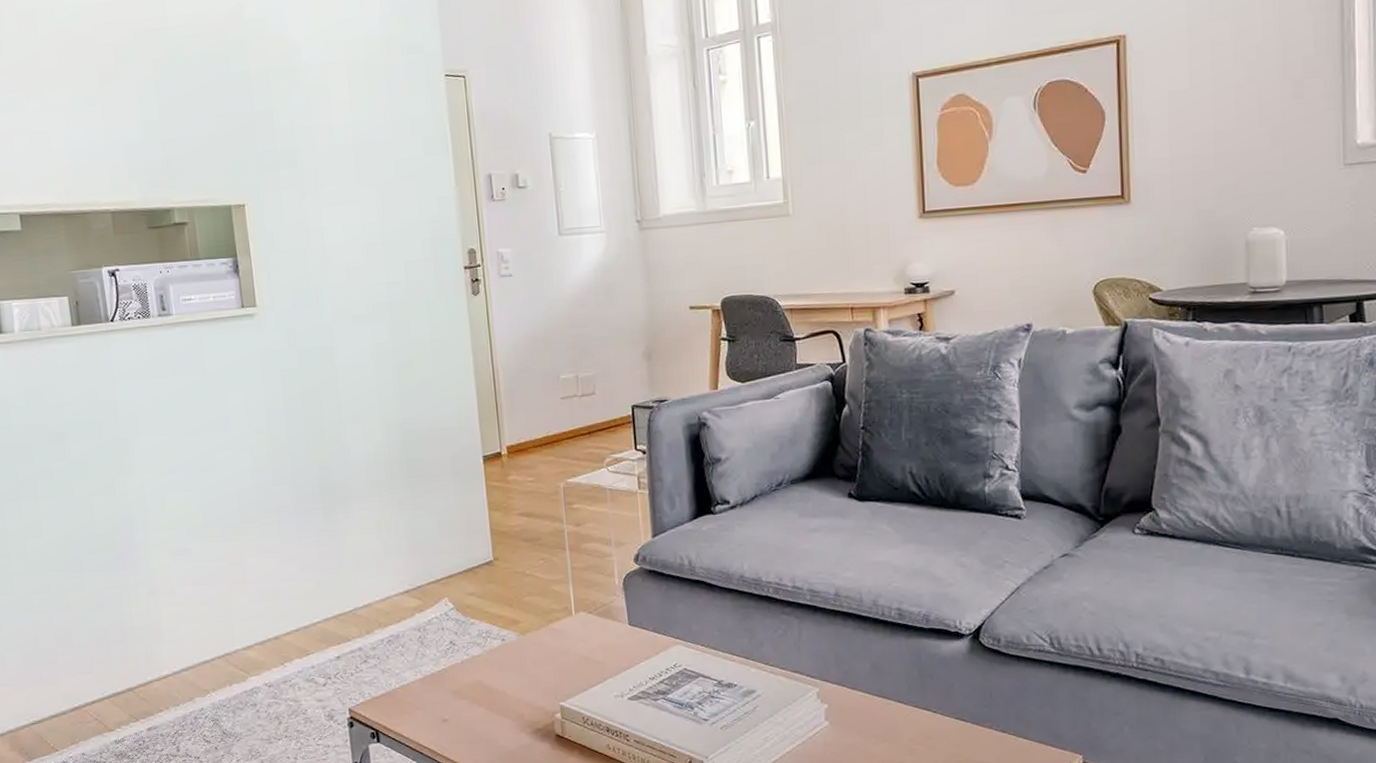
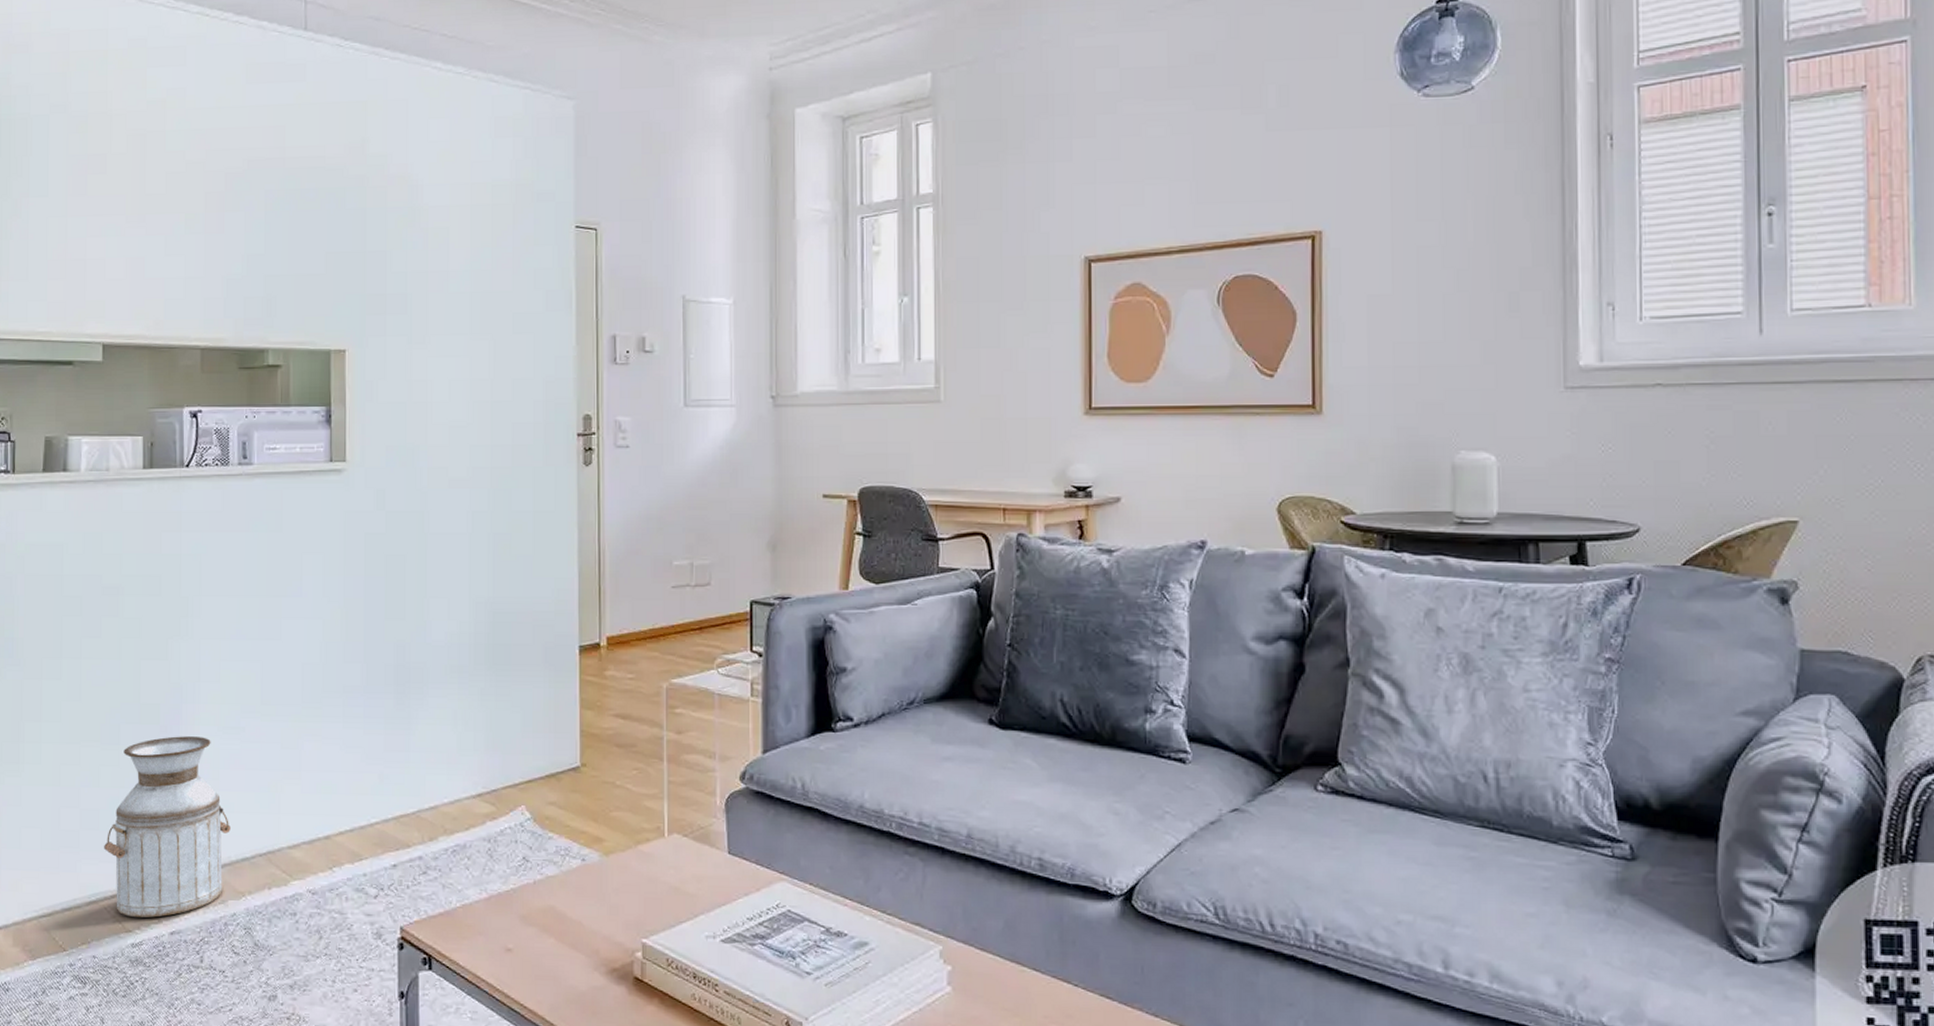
planter: none [80,560,190,718] -> present [104,736,230,918]

